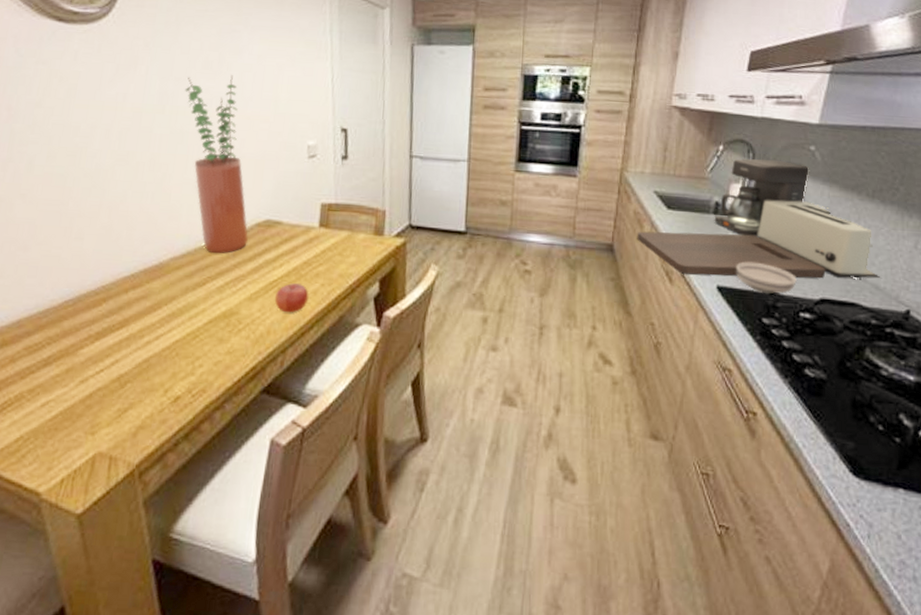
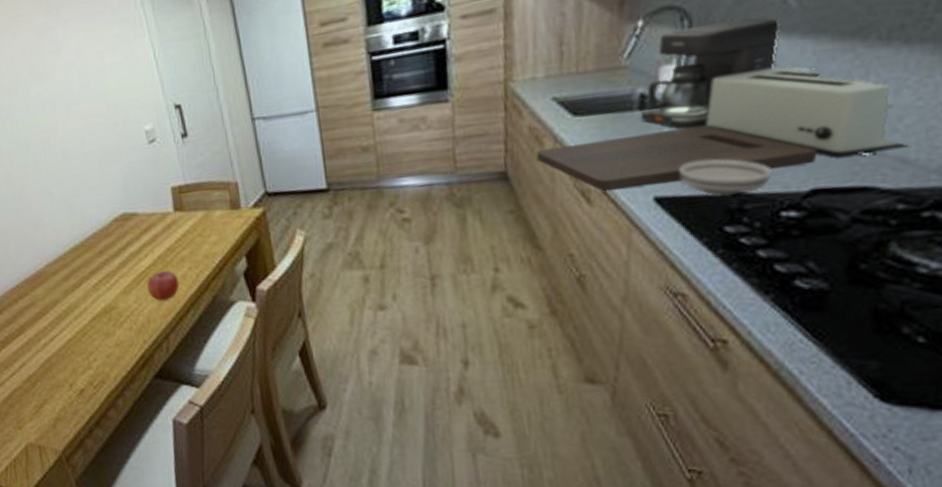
vase: present [185,75,248,253] -> none [18,75,110,254]

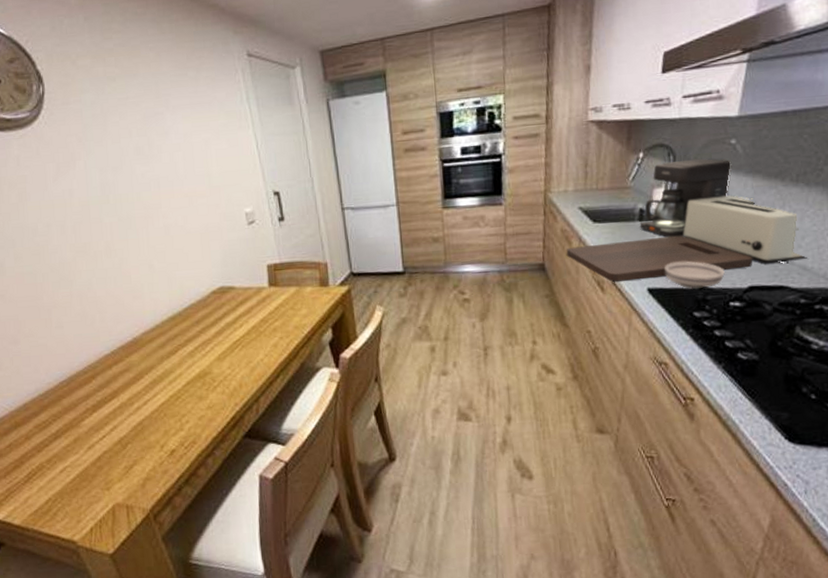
fruit: present [146,271,180,301] -> none [240,340,271,367]

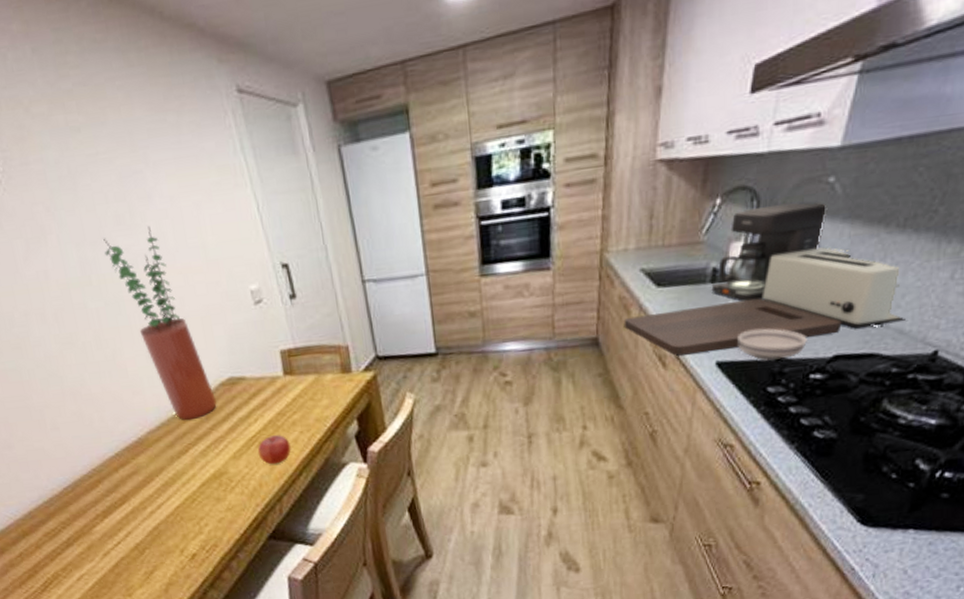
vase: none [123,157,207,323] -> present [103,226,217,420]
fruit: none [240,340,271,367] -> present [257,435,291,465]

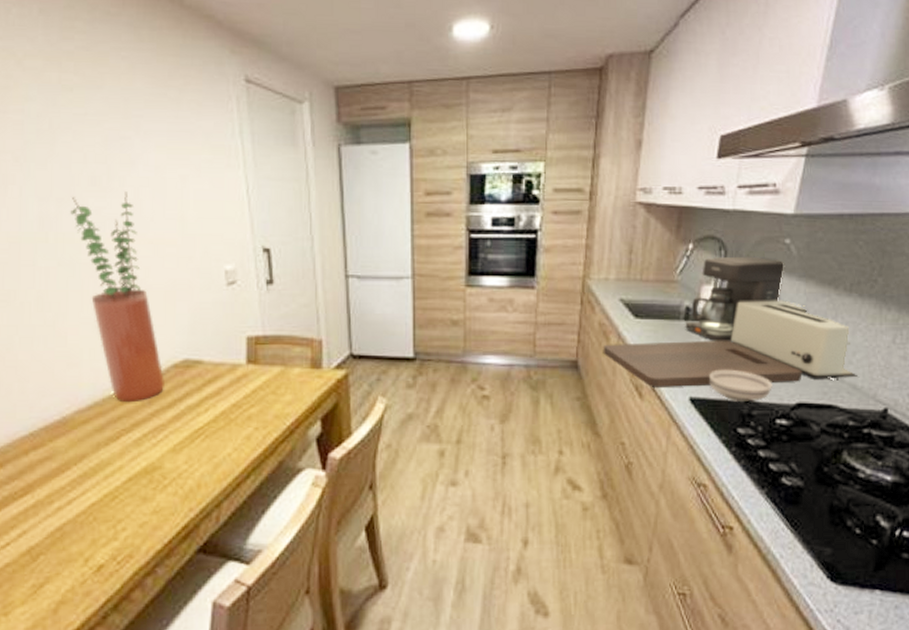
fruit: present [257,435,291,465] -> none [202,429,242,463]

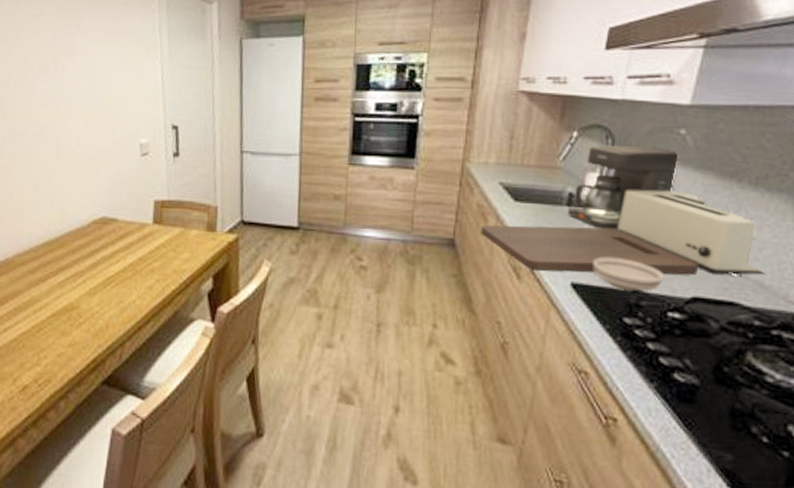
vase: present [70,192,164,401] -> none [24,77,86,250]

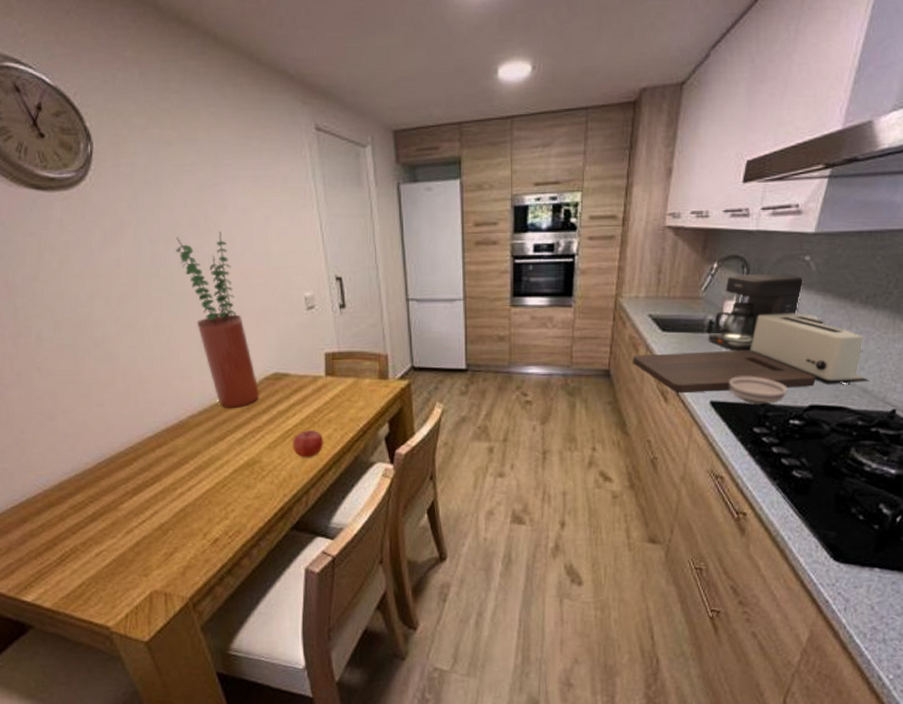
vase: none [24,77,86,250] -> present [176,231,259,408]
fruit: none [112,279,145,308] -> present [292,430,324,458]

